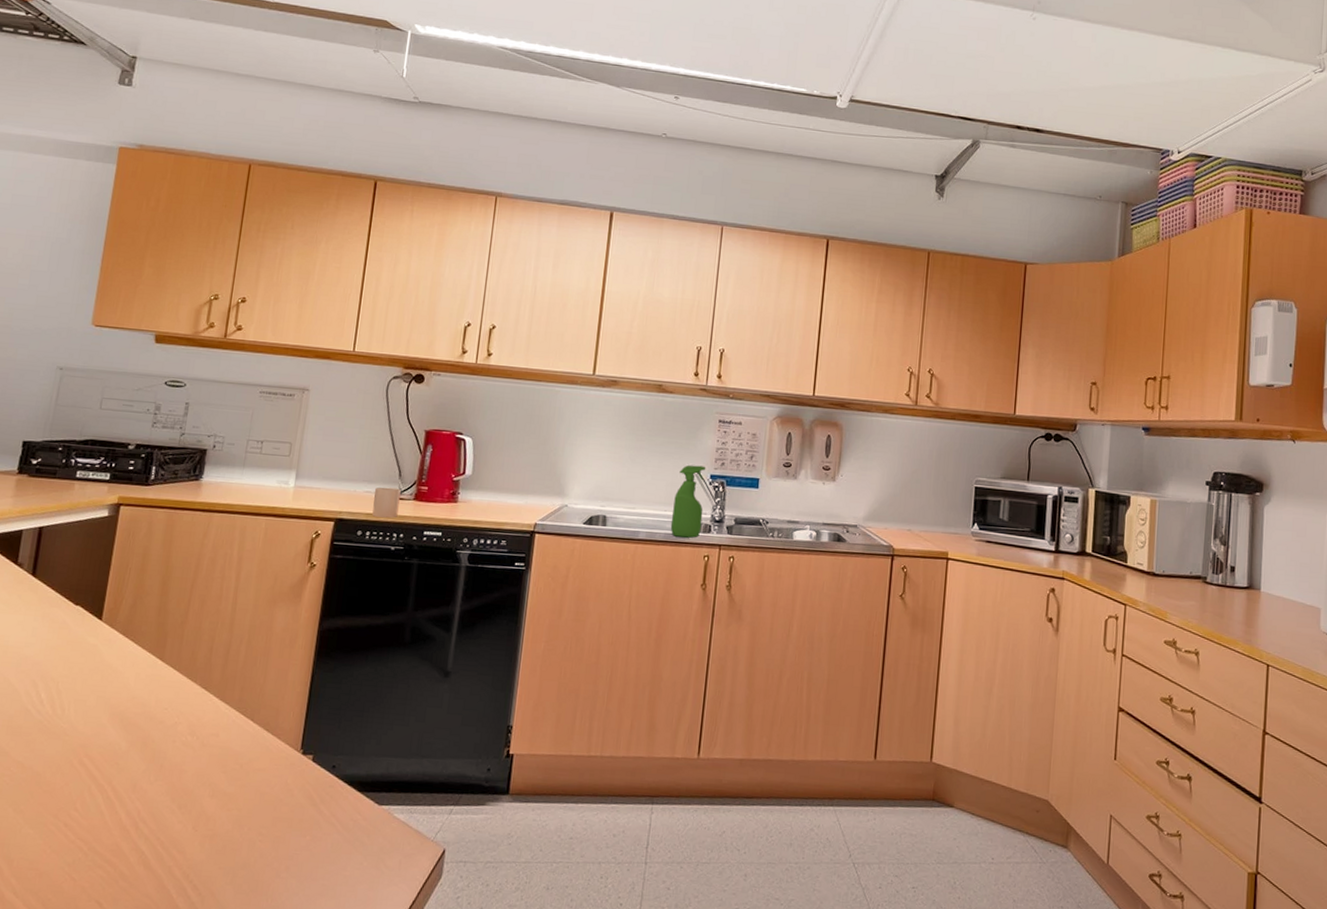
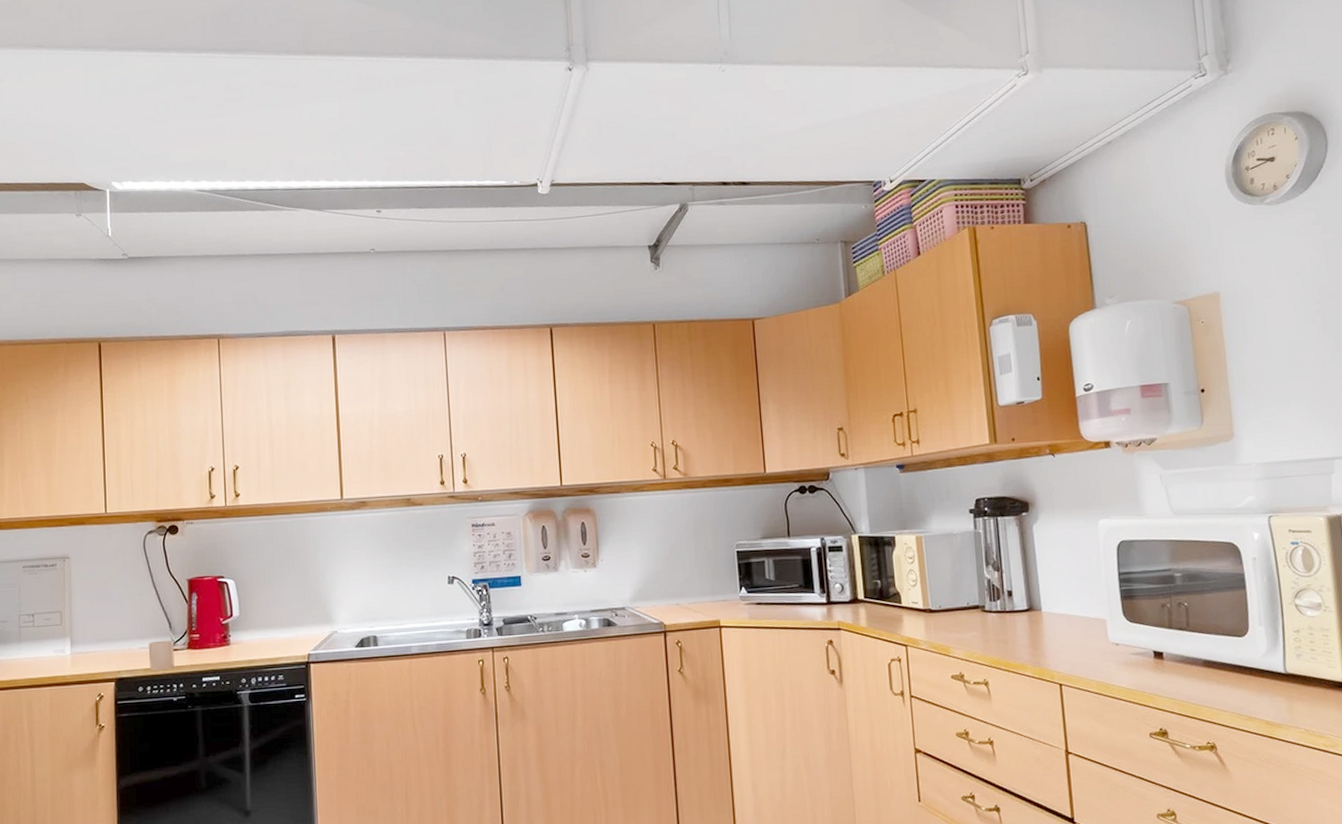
spray bottle: present [670,465,706,538] -> none [440,572,472,646]

